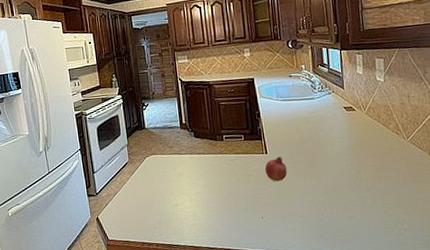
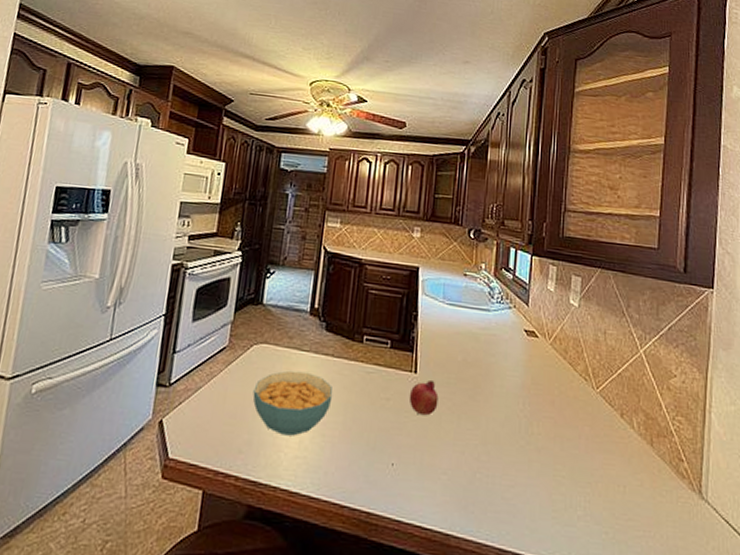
cereal bowl: none [154,168,210,212] -> present [252,370,333,436]

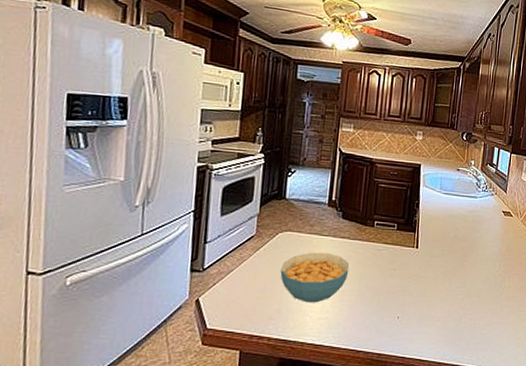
fruit: present [409,379,439,416] -> none [411,252,435,280]

